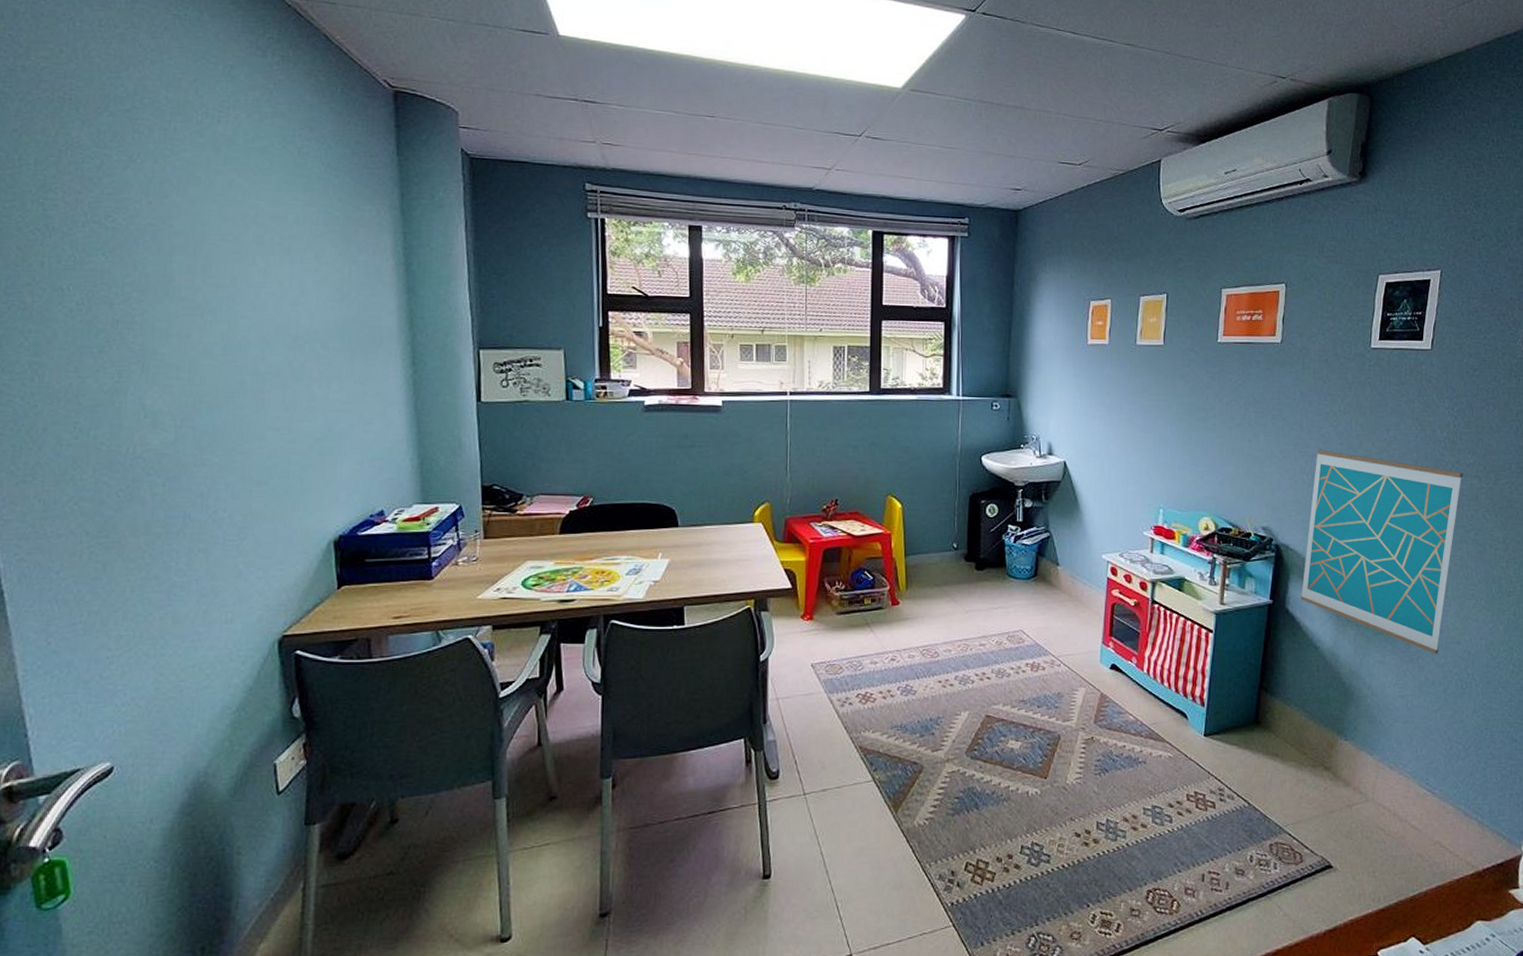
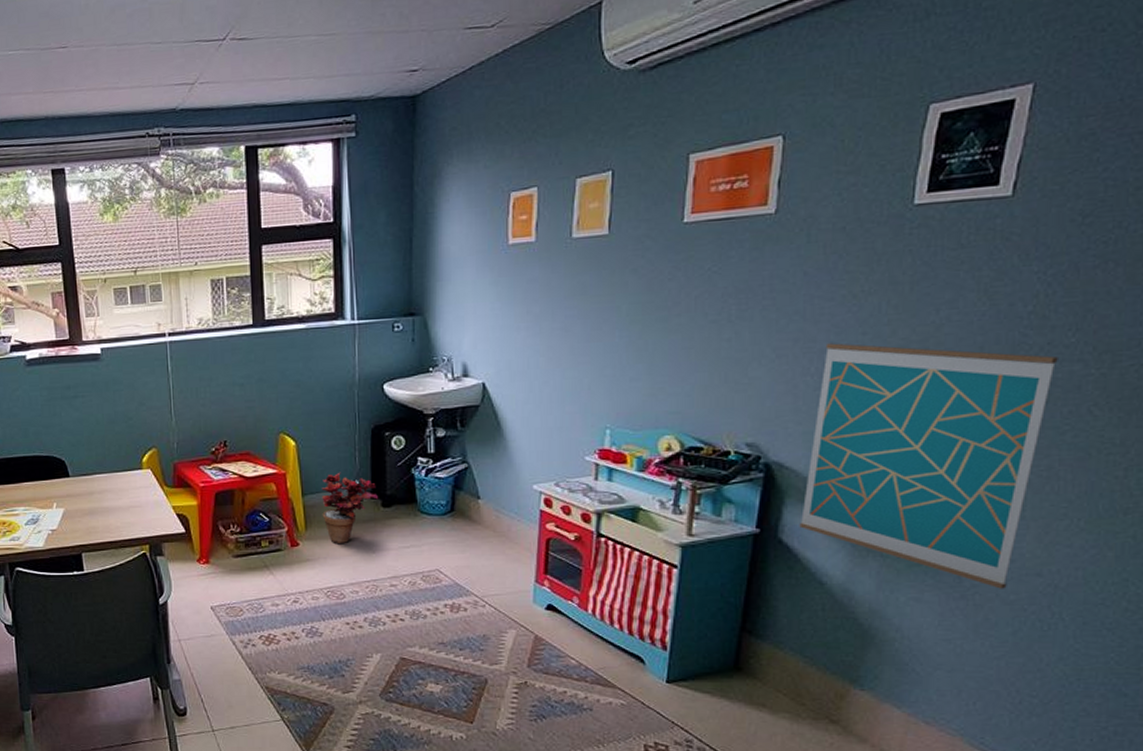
potted plant: none [922,535,972,603] -> present [321,472,378,543]

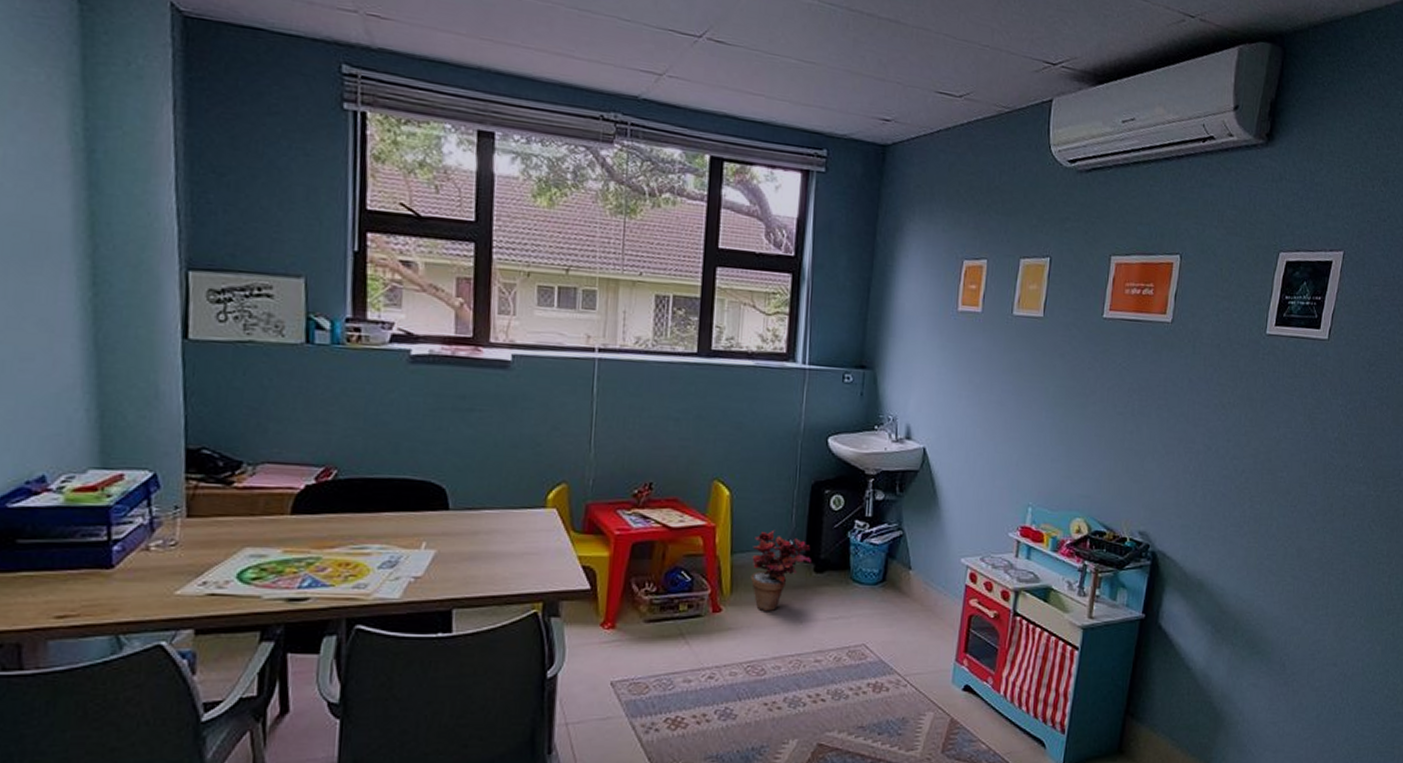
wall art: present [799,343,1058,589] -> none [1175,446,1352,677]

